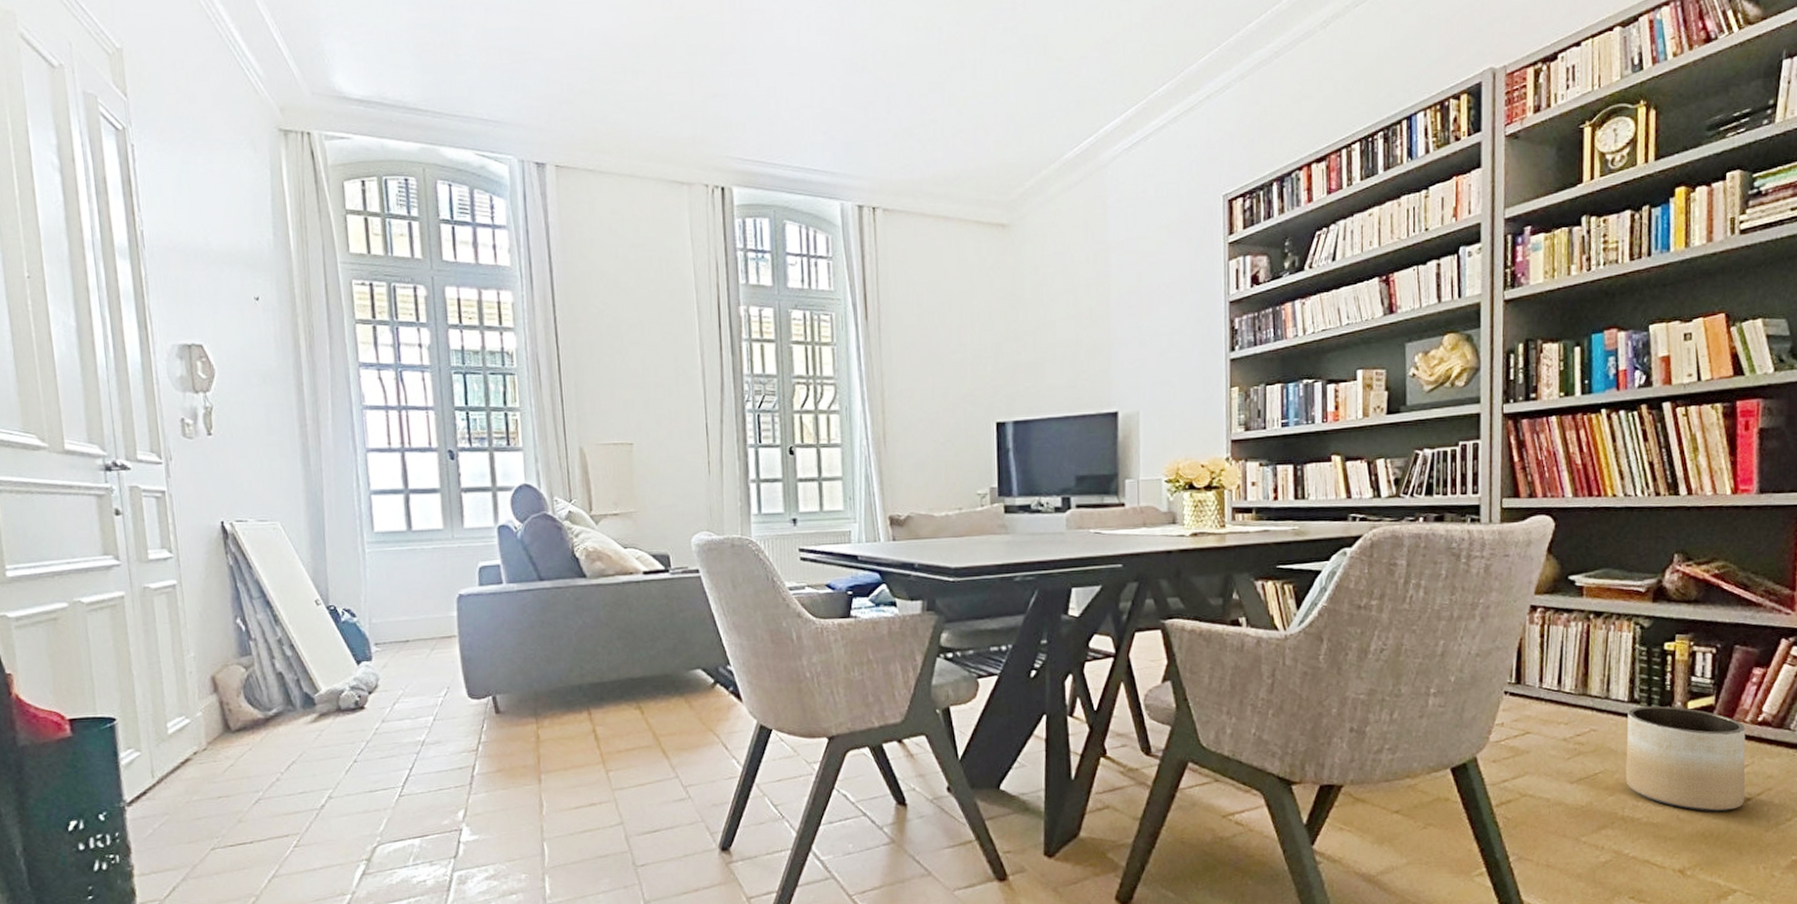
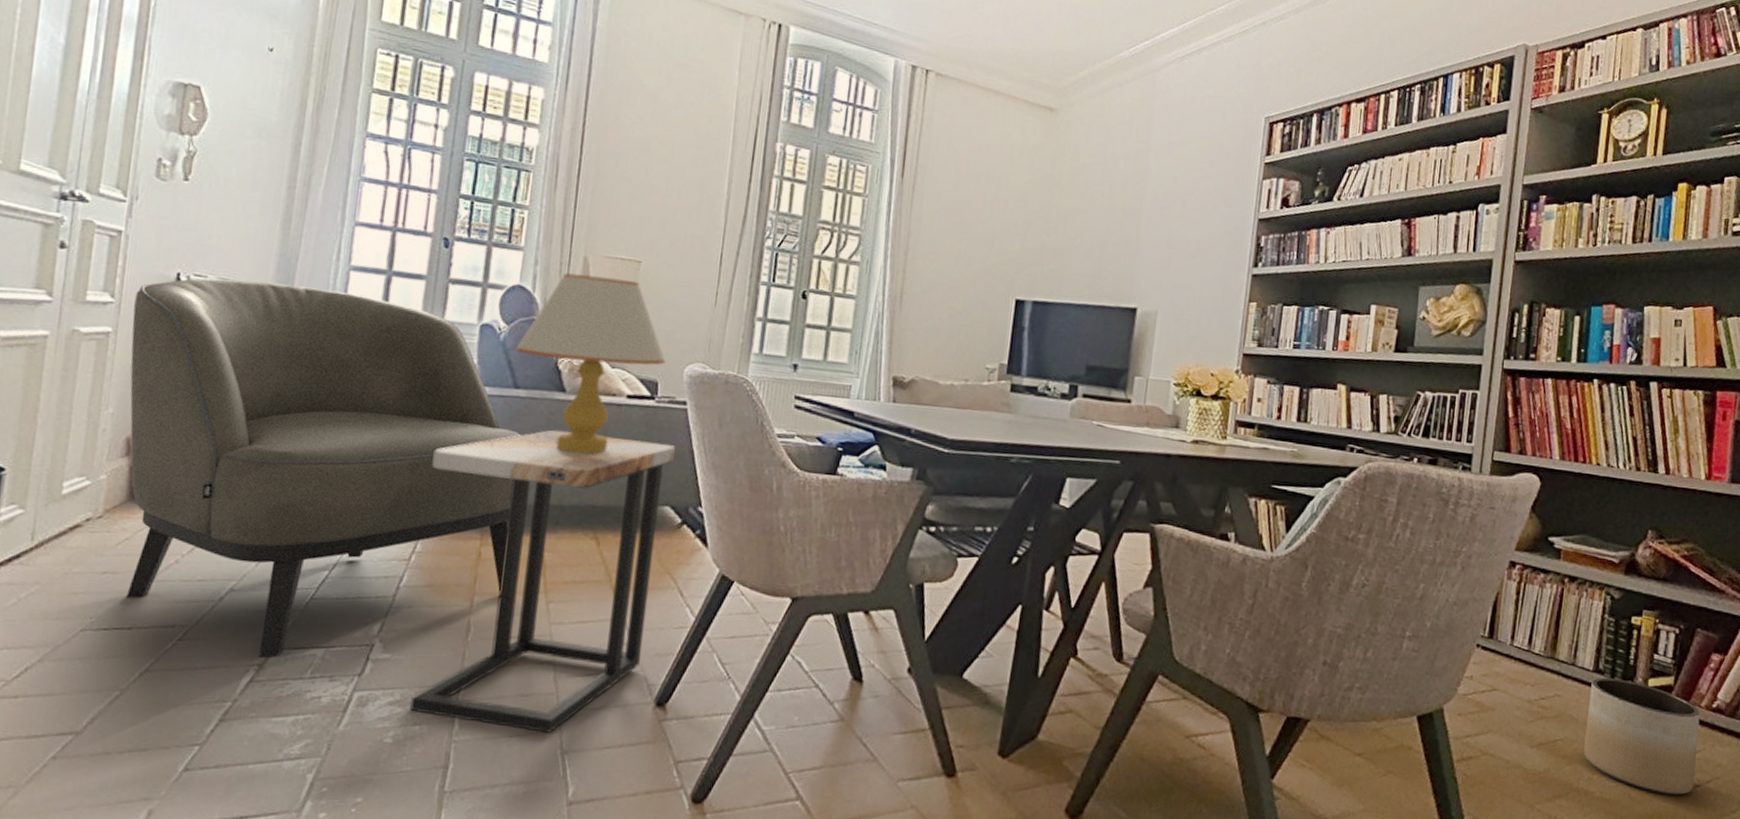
armchair: none [189,515,563,854] -> present [127,279,521,659]
side table: none [479,611,700,887] -> present [410,429,675,733]
table lamp: none [532,463,673,633] -> present [514,273,666,454]

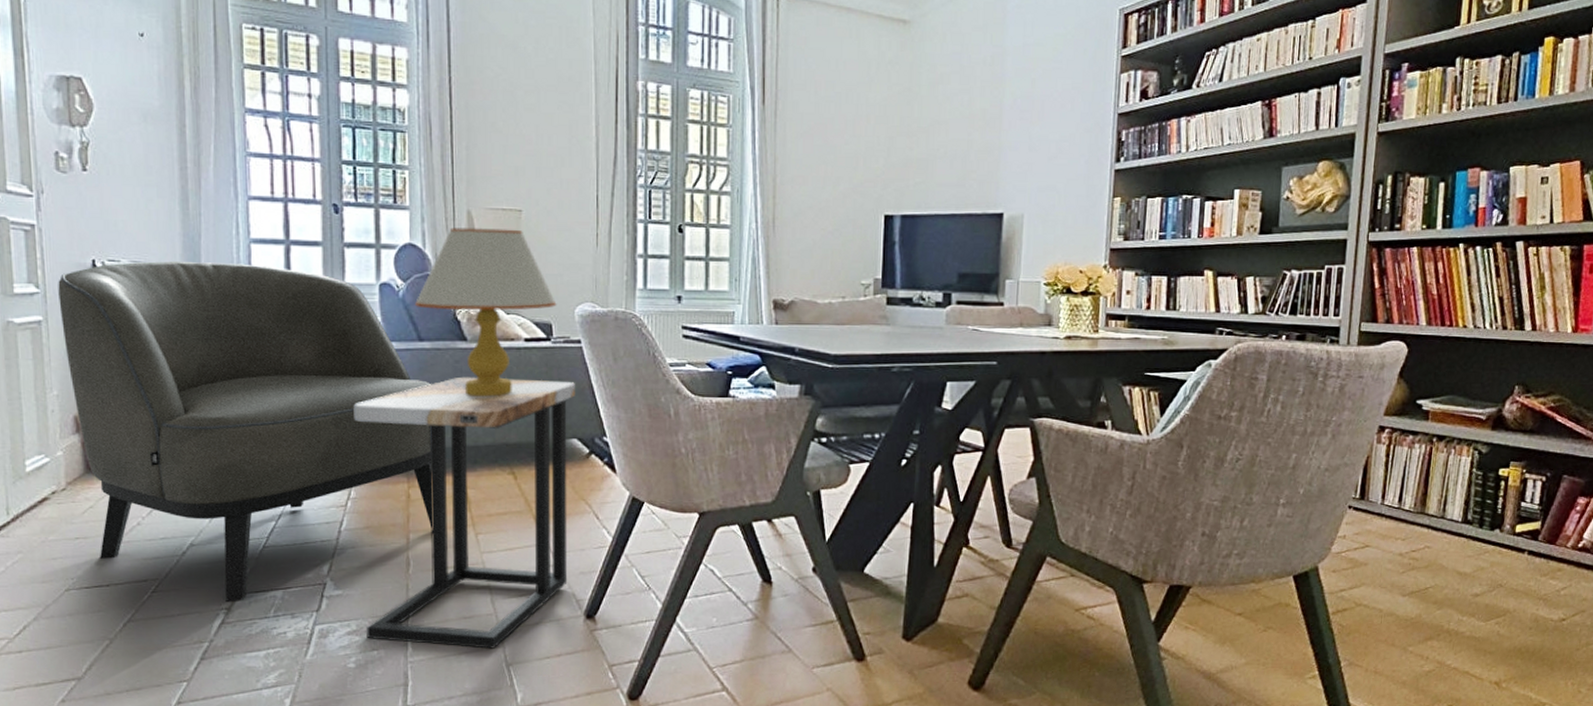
planter: present [1583,677,1701,796] -> none [1453,527,1567,630]

